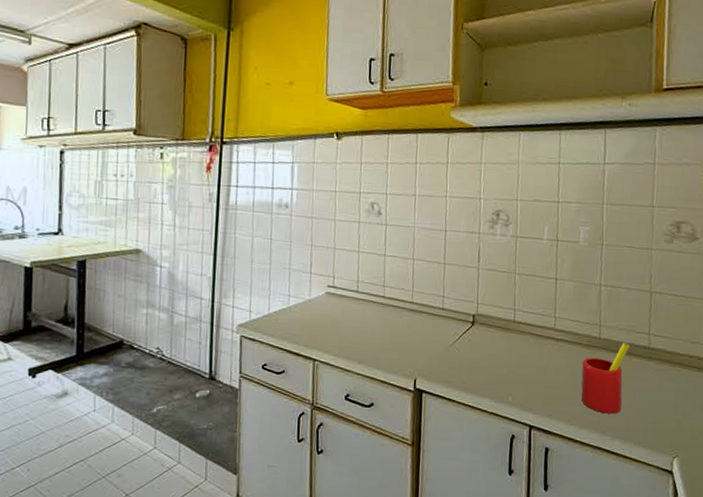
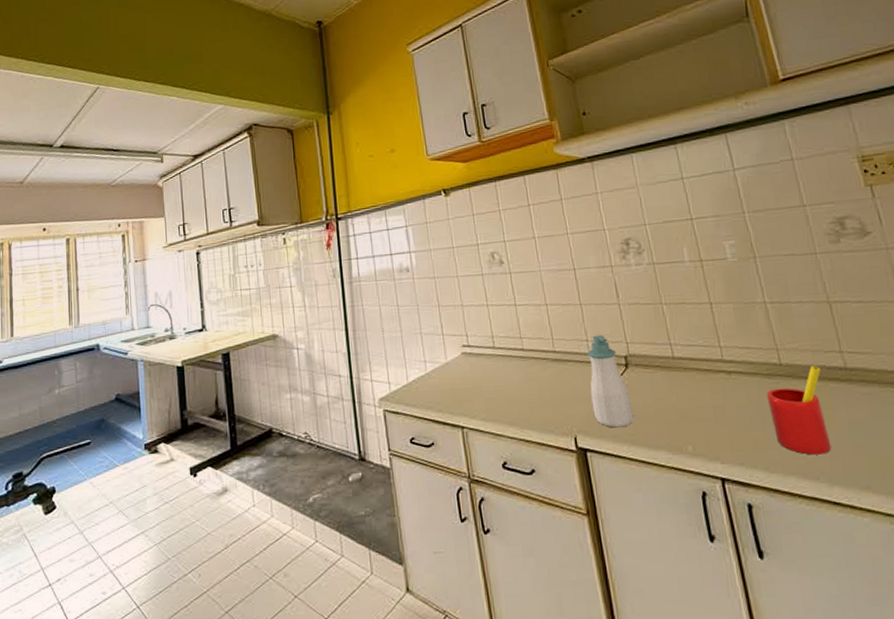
soap bottle: none [435,292,470,375] -> present [587,334,634,428]

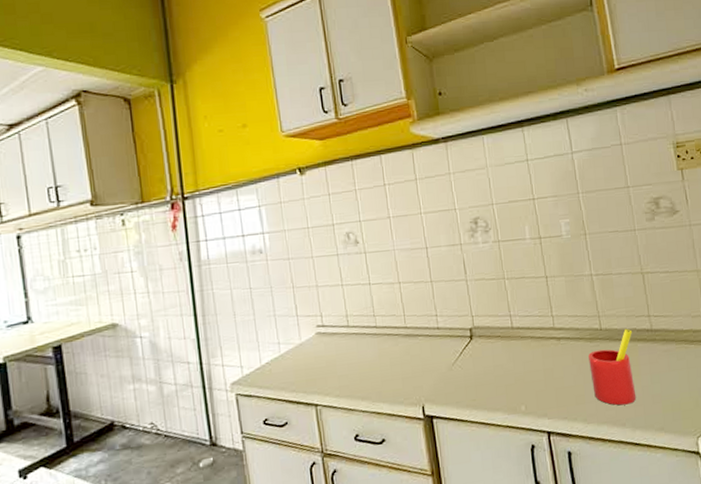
soap bottle: present [587,334,634,428] -> none [436,309,476,395]

